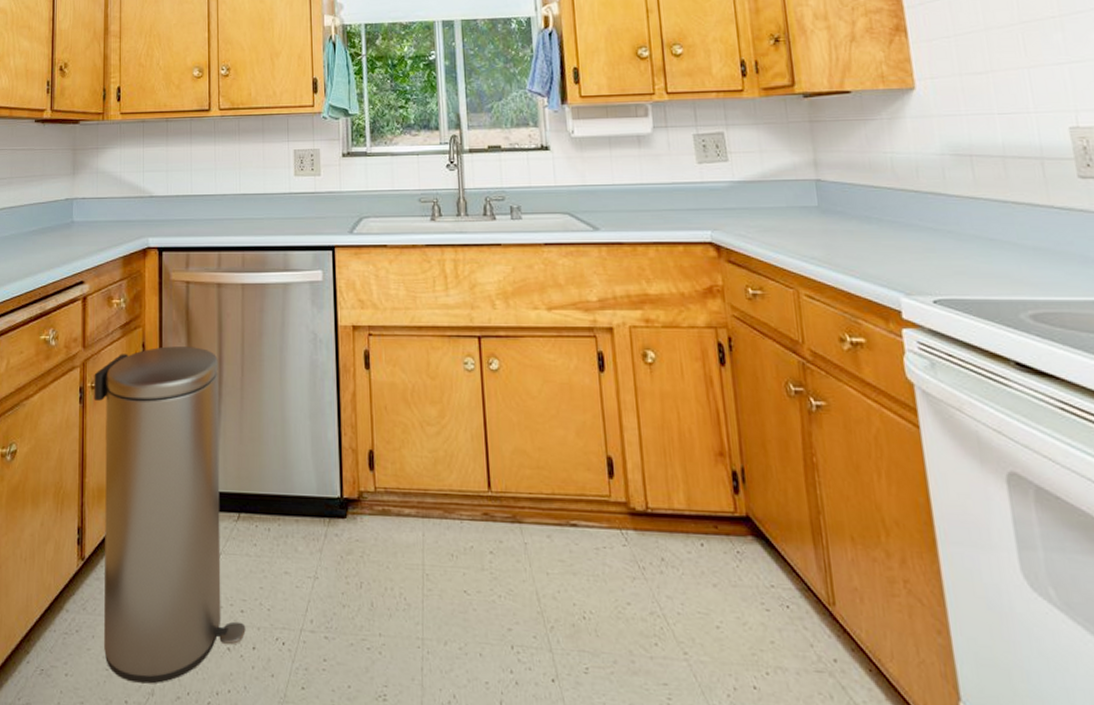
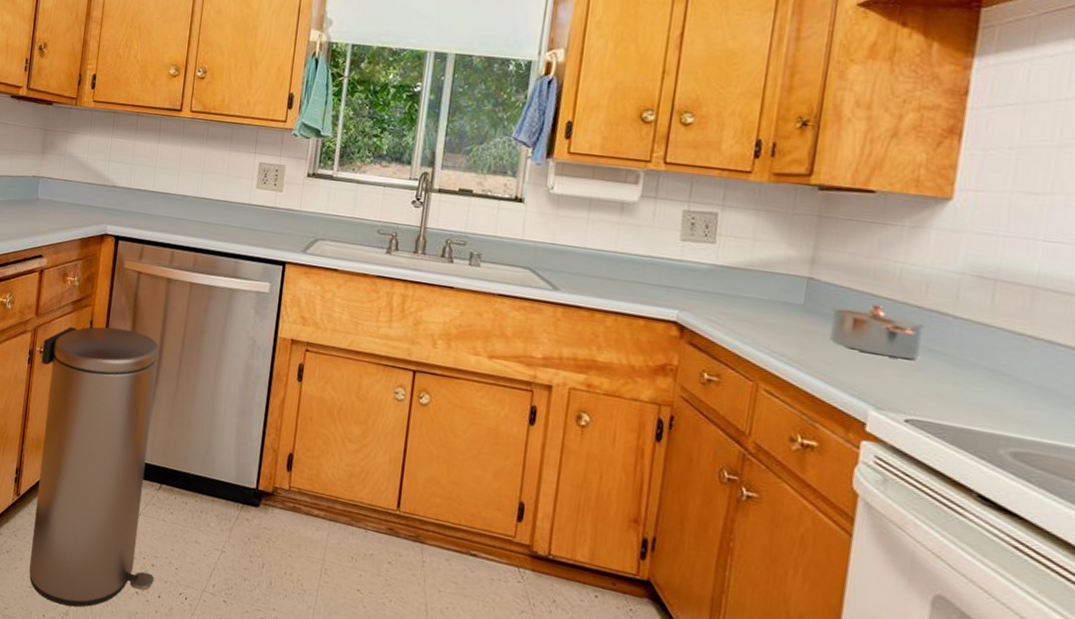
cooking pot: none [844,194,928,243] -> present [830,303,925,360]

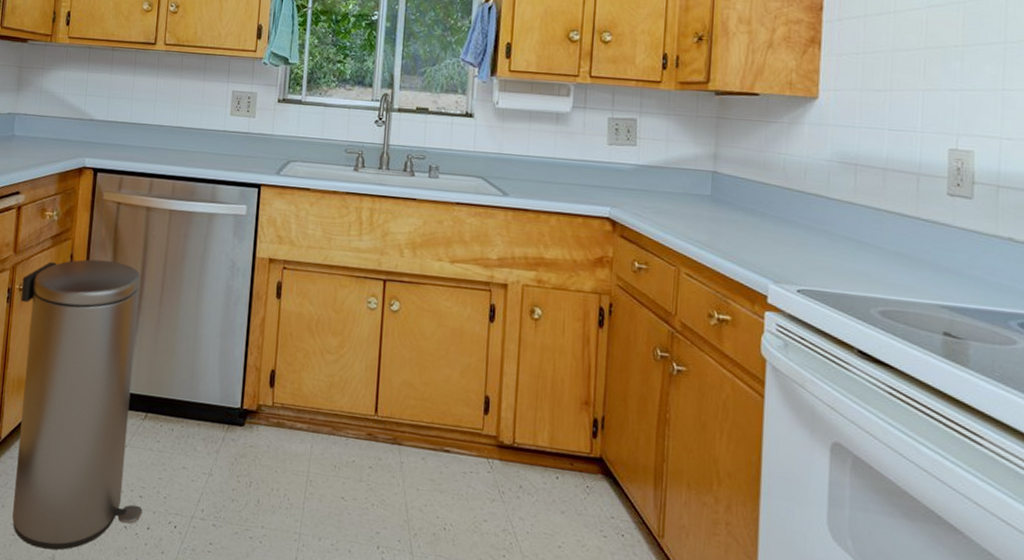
cooking pot: present [830,303,925,360] -> none [734,191,806,238]

